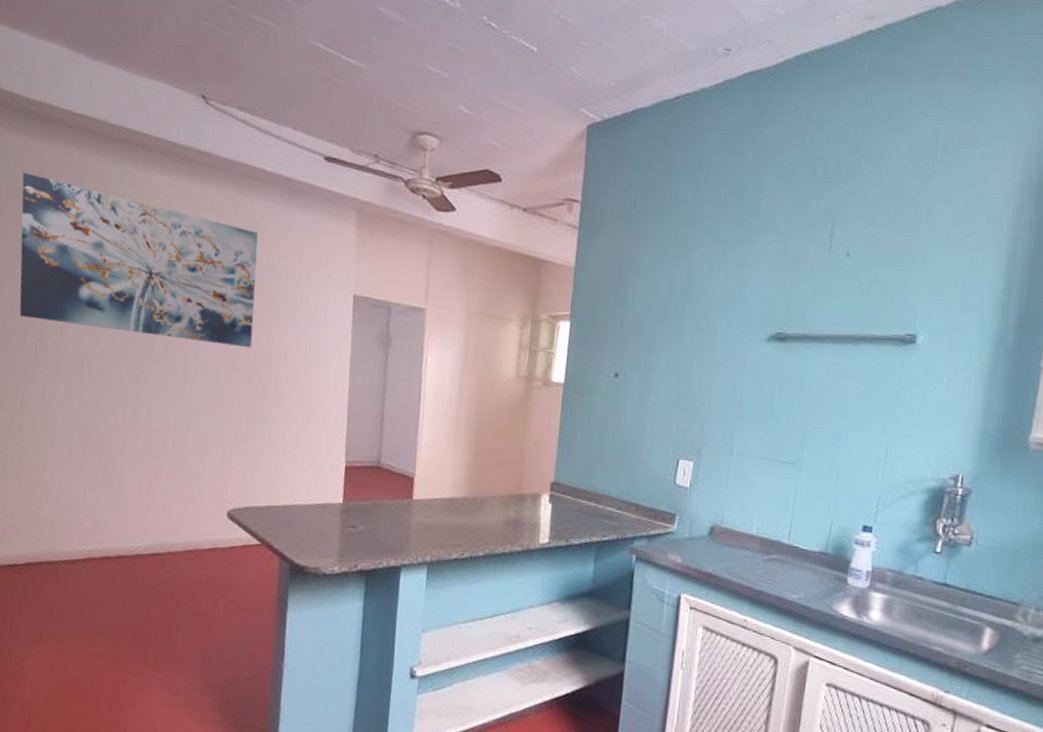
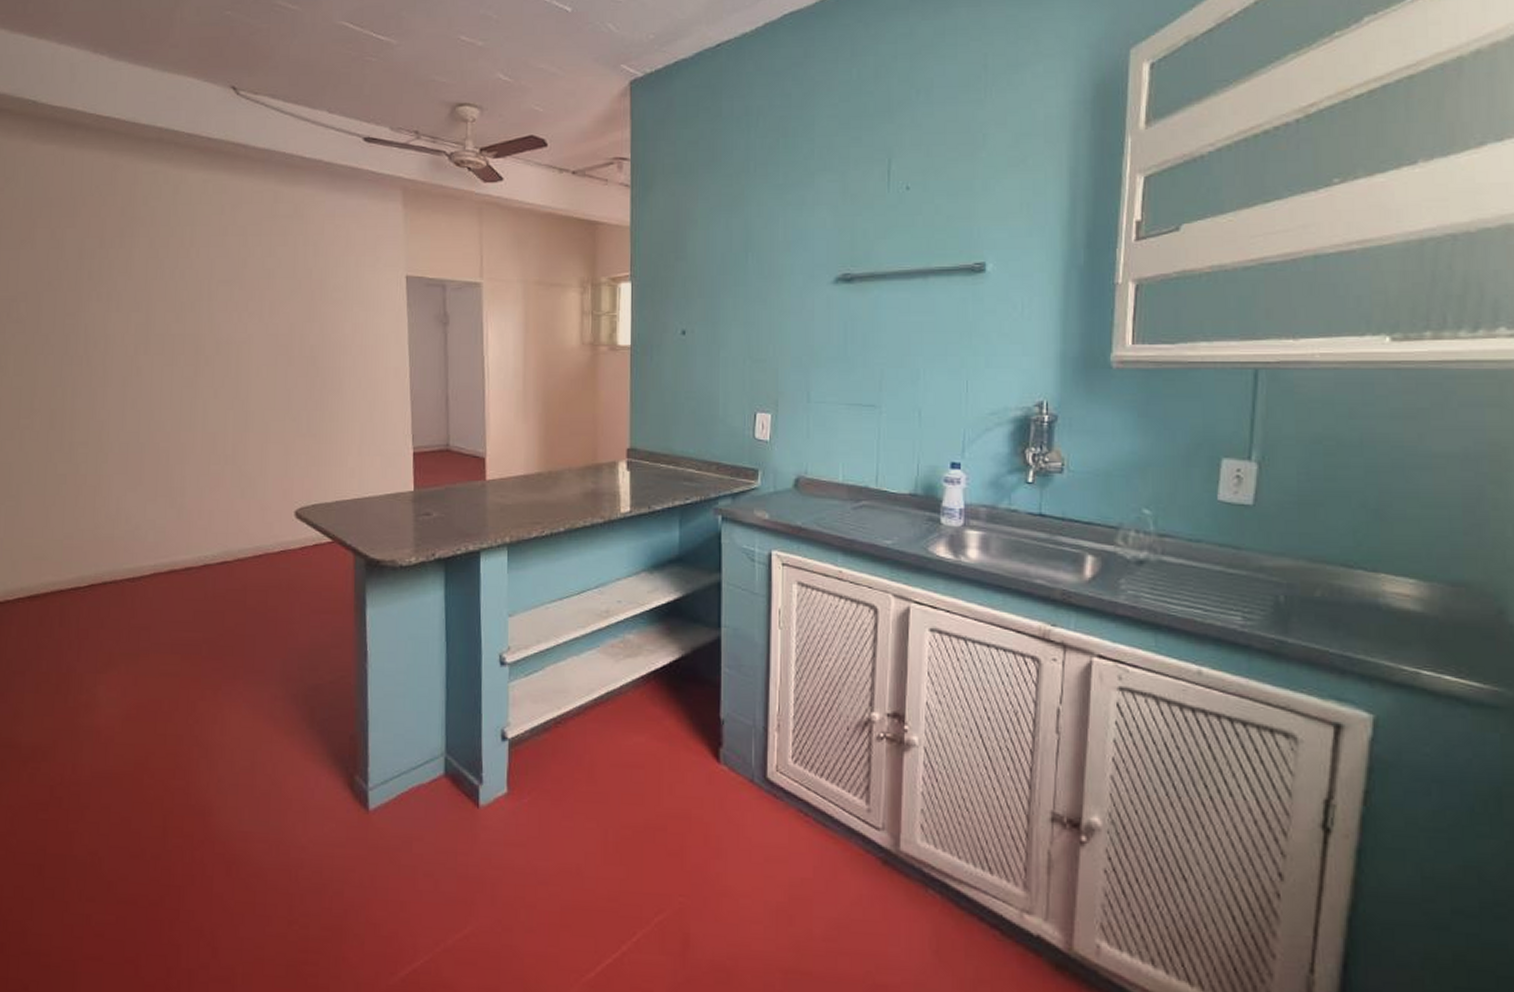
wall art: present [19,172,259,348] -> none [53,181,306,340]

